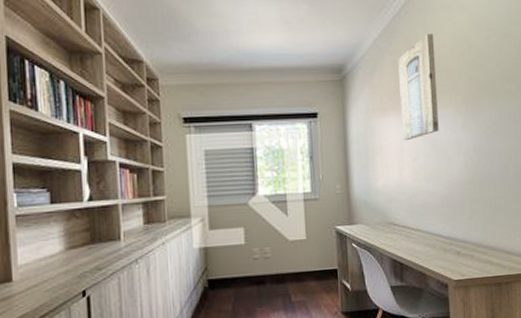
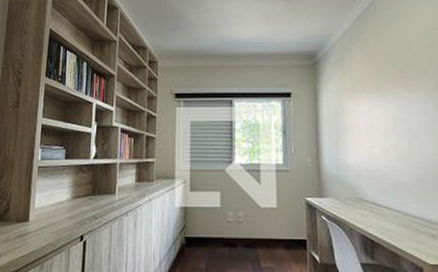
wall art: present [398,34,439,141] -> none [368,25,410,121]

